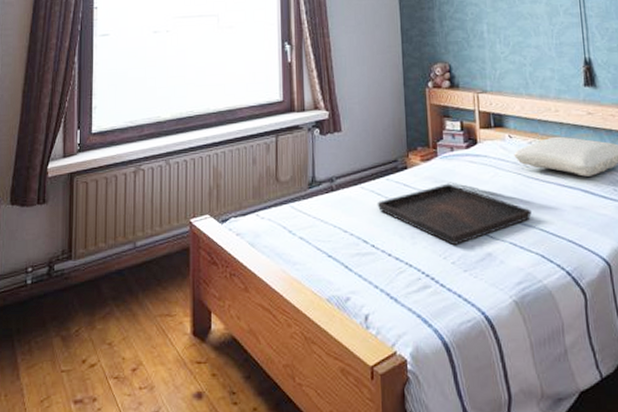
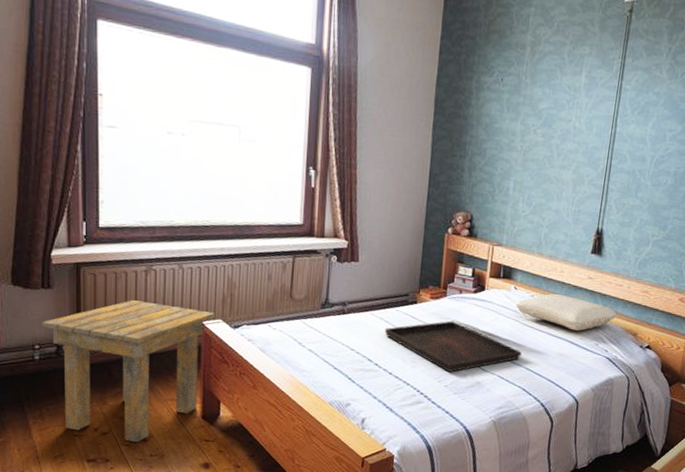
side table: none [35,205,202,373] -> present [41,300,215,442]

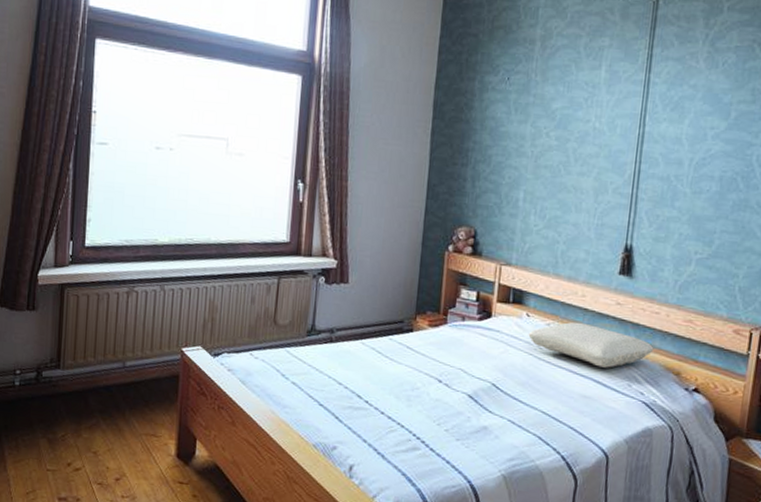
side table: present [41,300,215,442] -> none [24,324,195,481]
serving tray: present [384,320,522,373] -> none [376,352,537,415]

